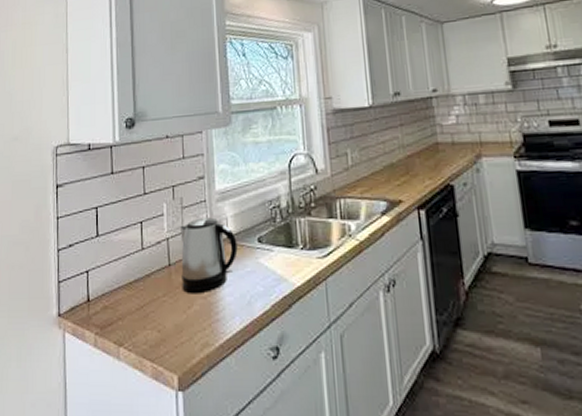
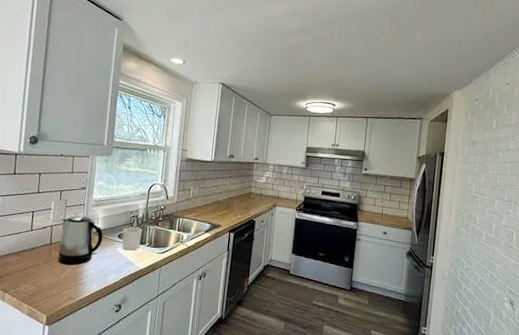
mug: none [263,222,292,260] -> present [122,226,143,251]

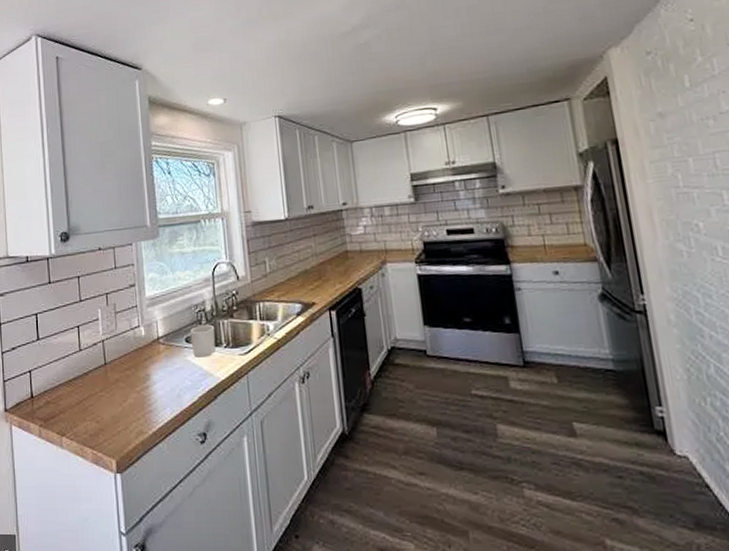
kettle: present [58,215,103,266] -> none [114,321,167,389]

